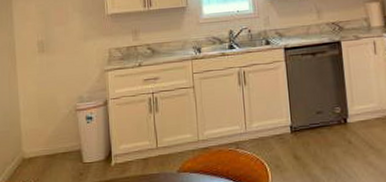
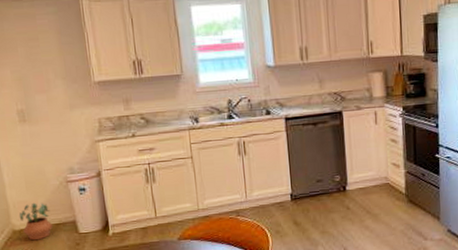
potted plant: none [29,130,60,169] -> present [18,202,53,241]

